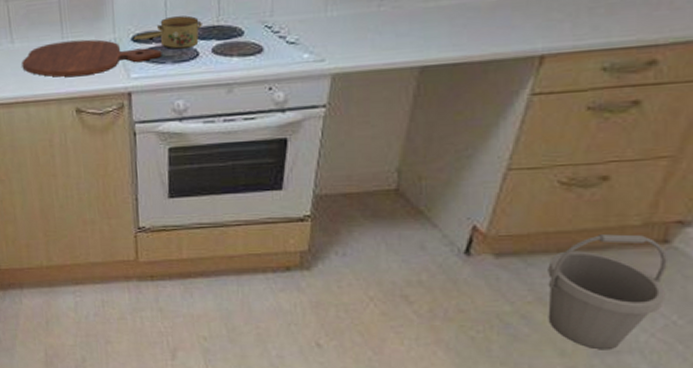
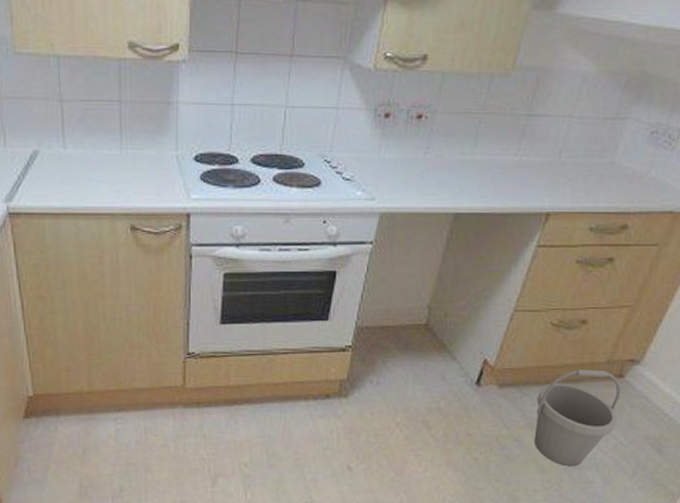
cutting board: present [22,39,162,77] -> none [74,153,224,192]
cooking pot: present [133,15,202,51] -> none [196,140,266,175]

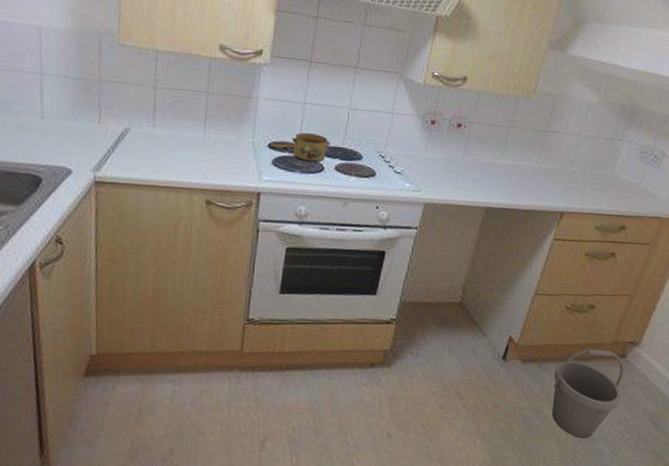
cooking pot: none [196,140,266,175] -> present [270,133,330,163]

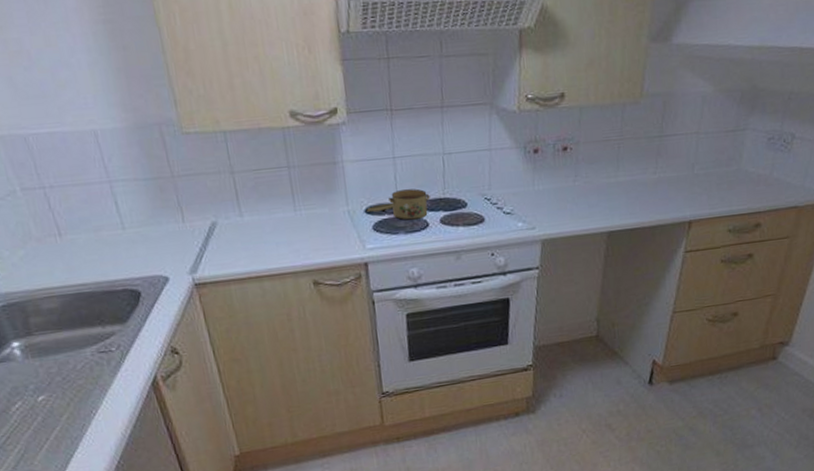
bucket: present [551,349,624,439] -> none [704,355,777,447]

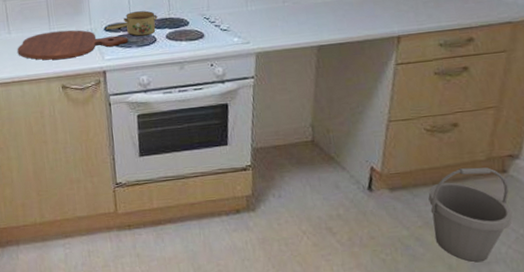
cutting board: none [252,212,395,250] -> present [17,30,129,60]
bucket: none [704,355,777,447] -> present [428,167,513,263]

